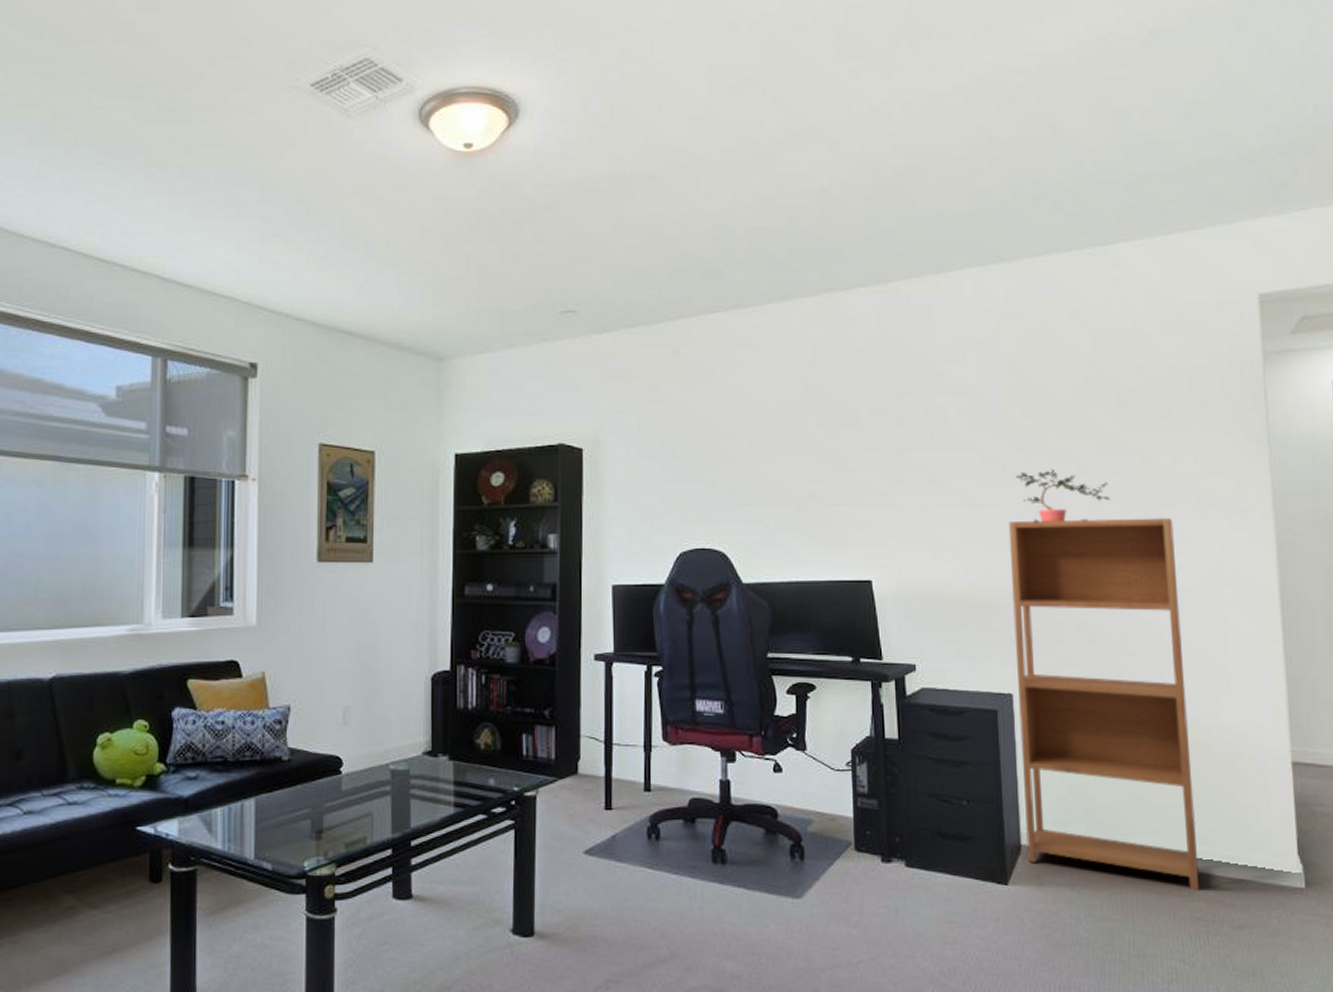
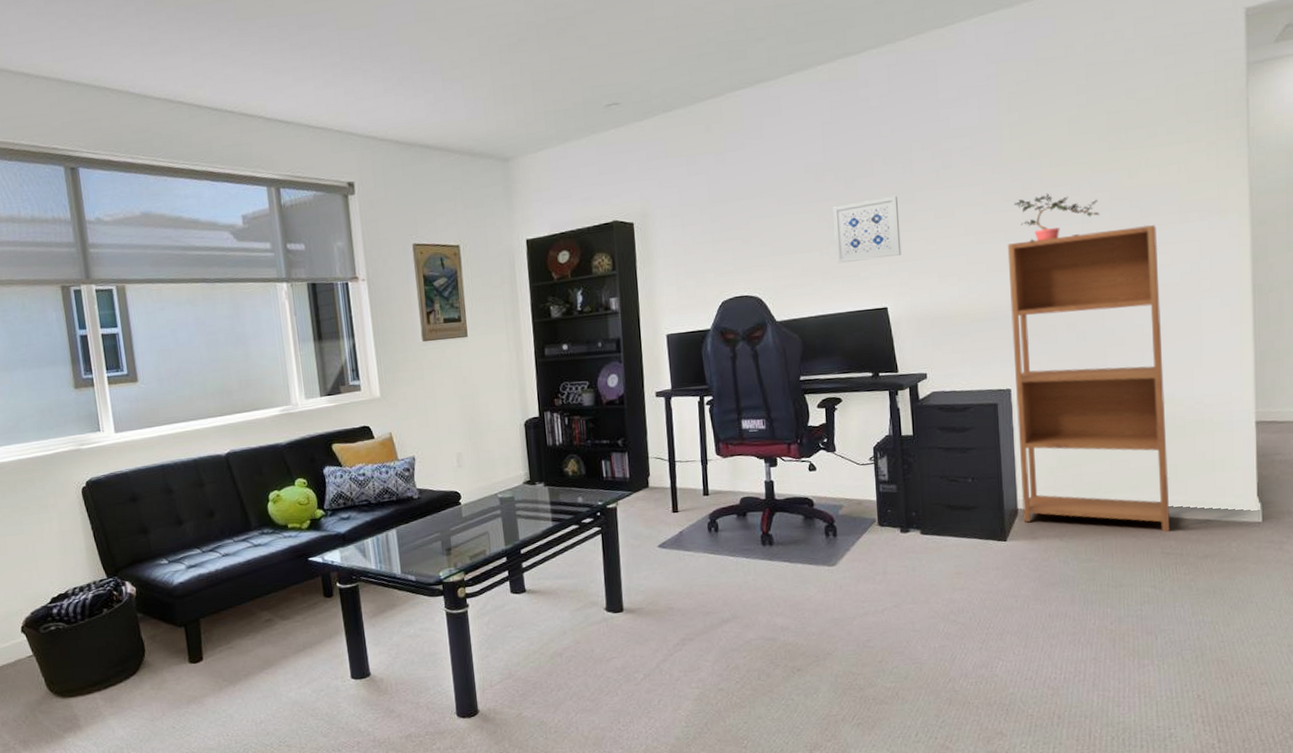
wall art: none [813,452,889,523] -> present [833,195,902,264]

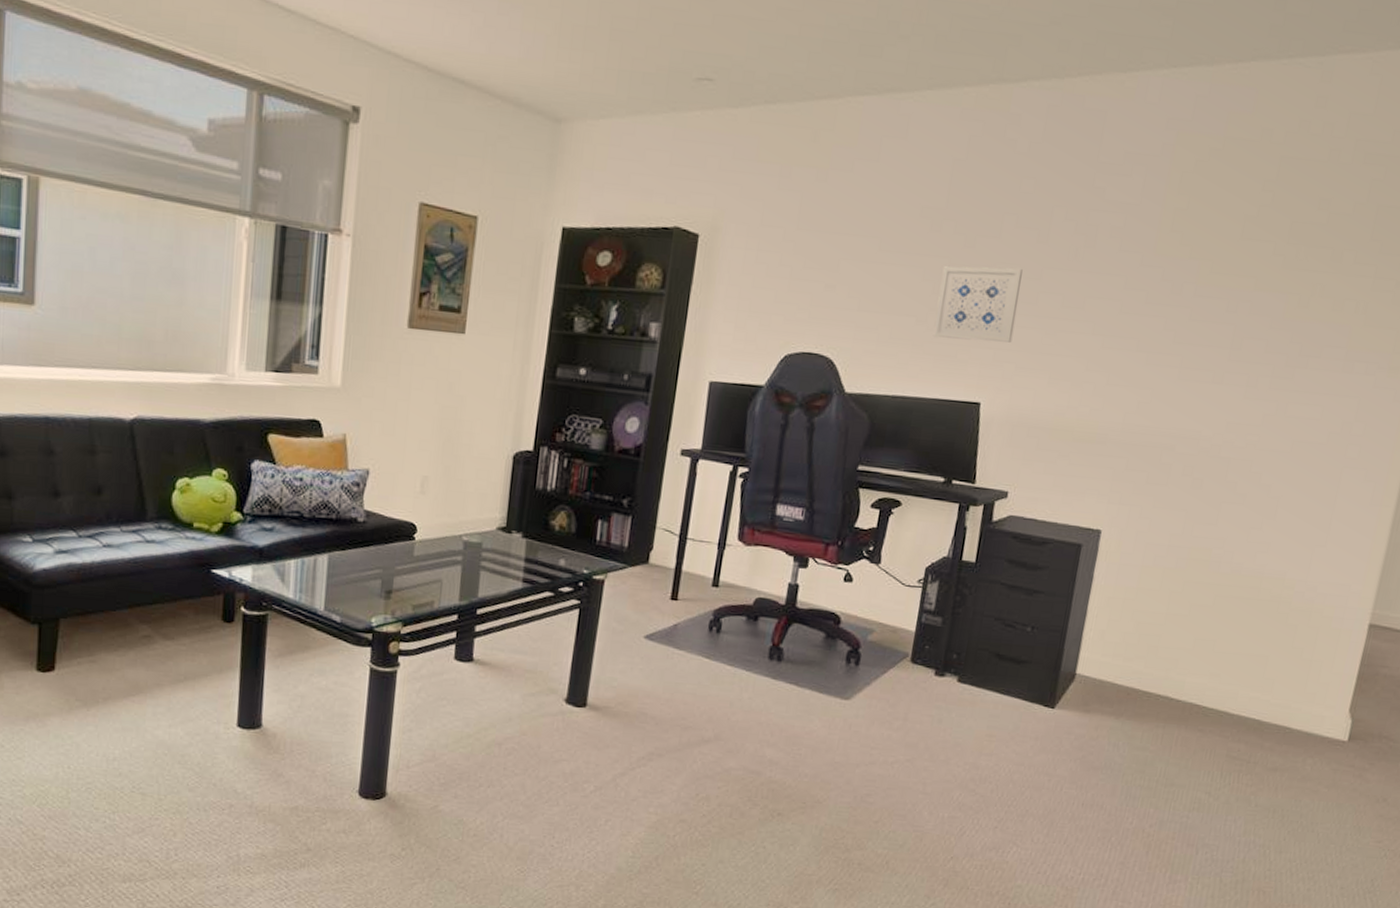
bookcase: present [1007,224,1171,532] -> none [1079,355,1314,733]
potted plant: present [1014,193,1100,242] -> none [1157,303,1255,363]

